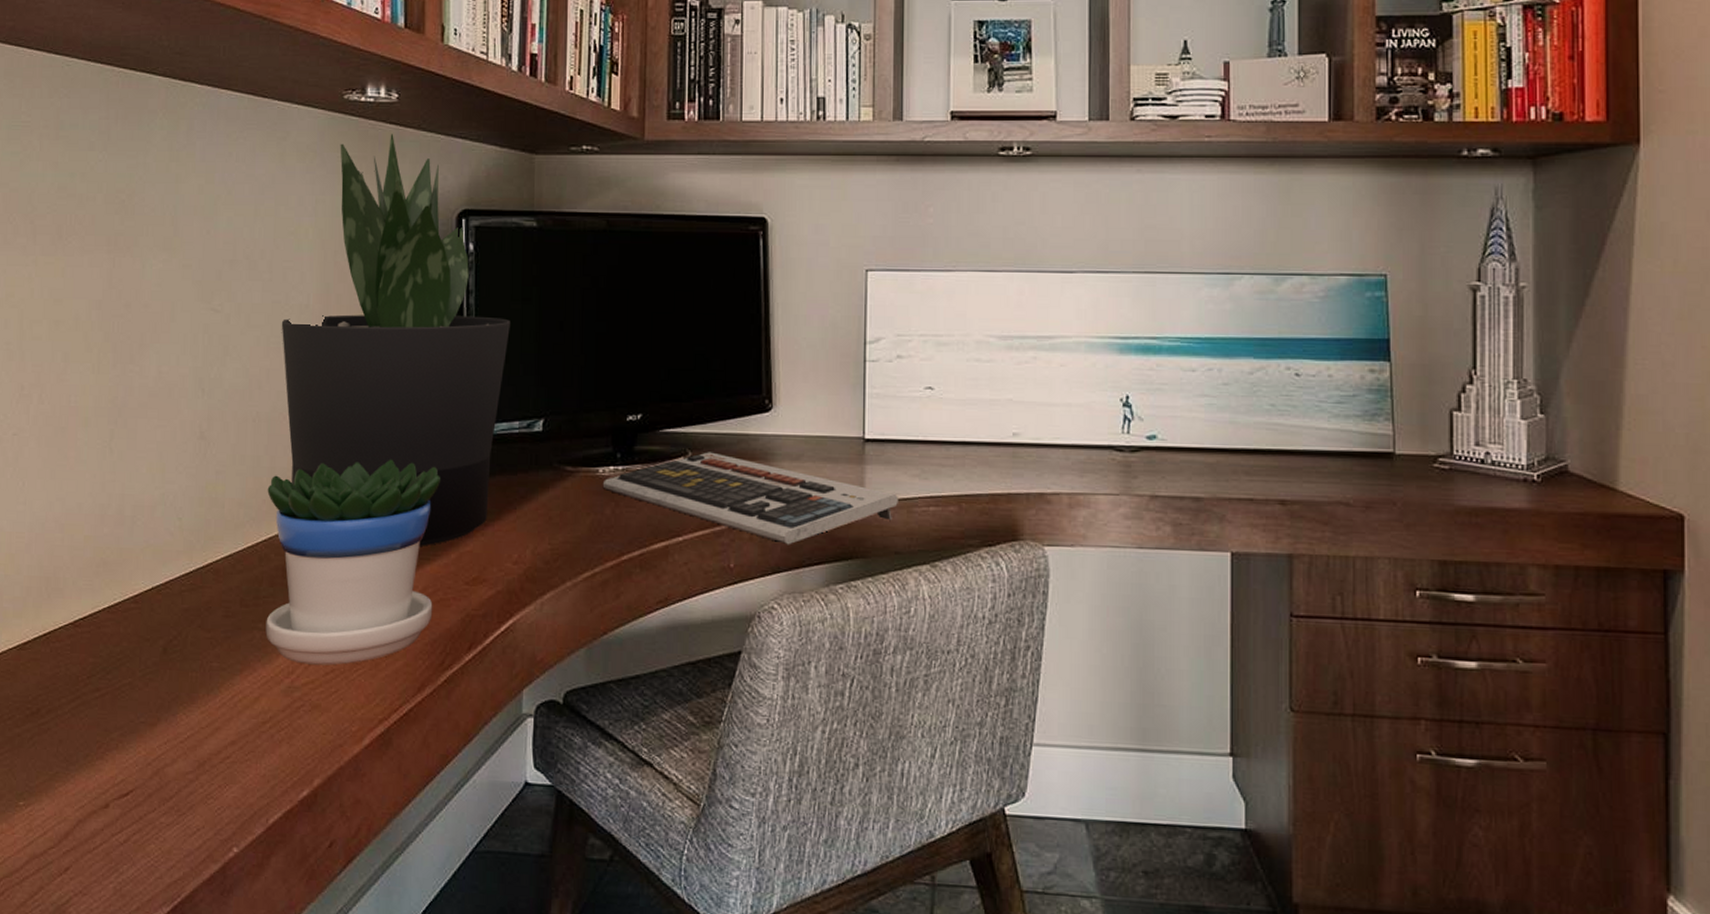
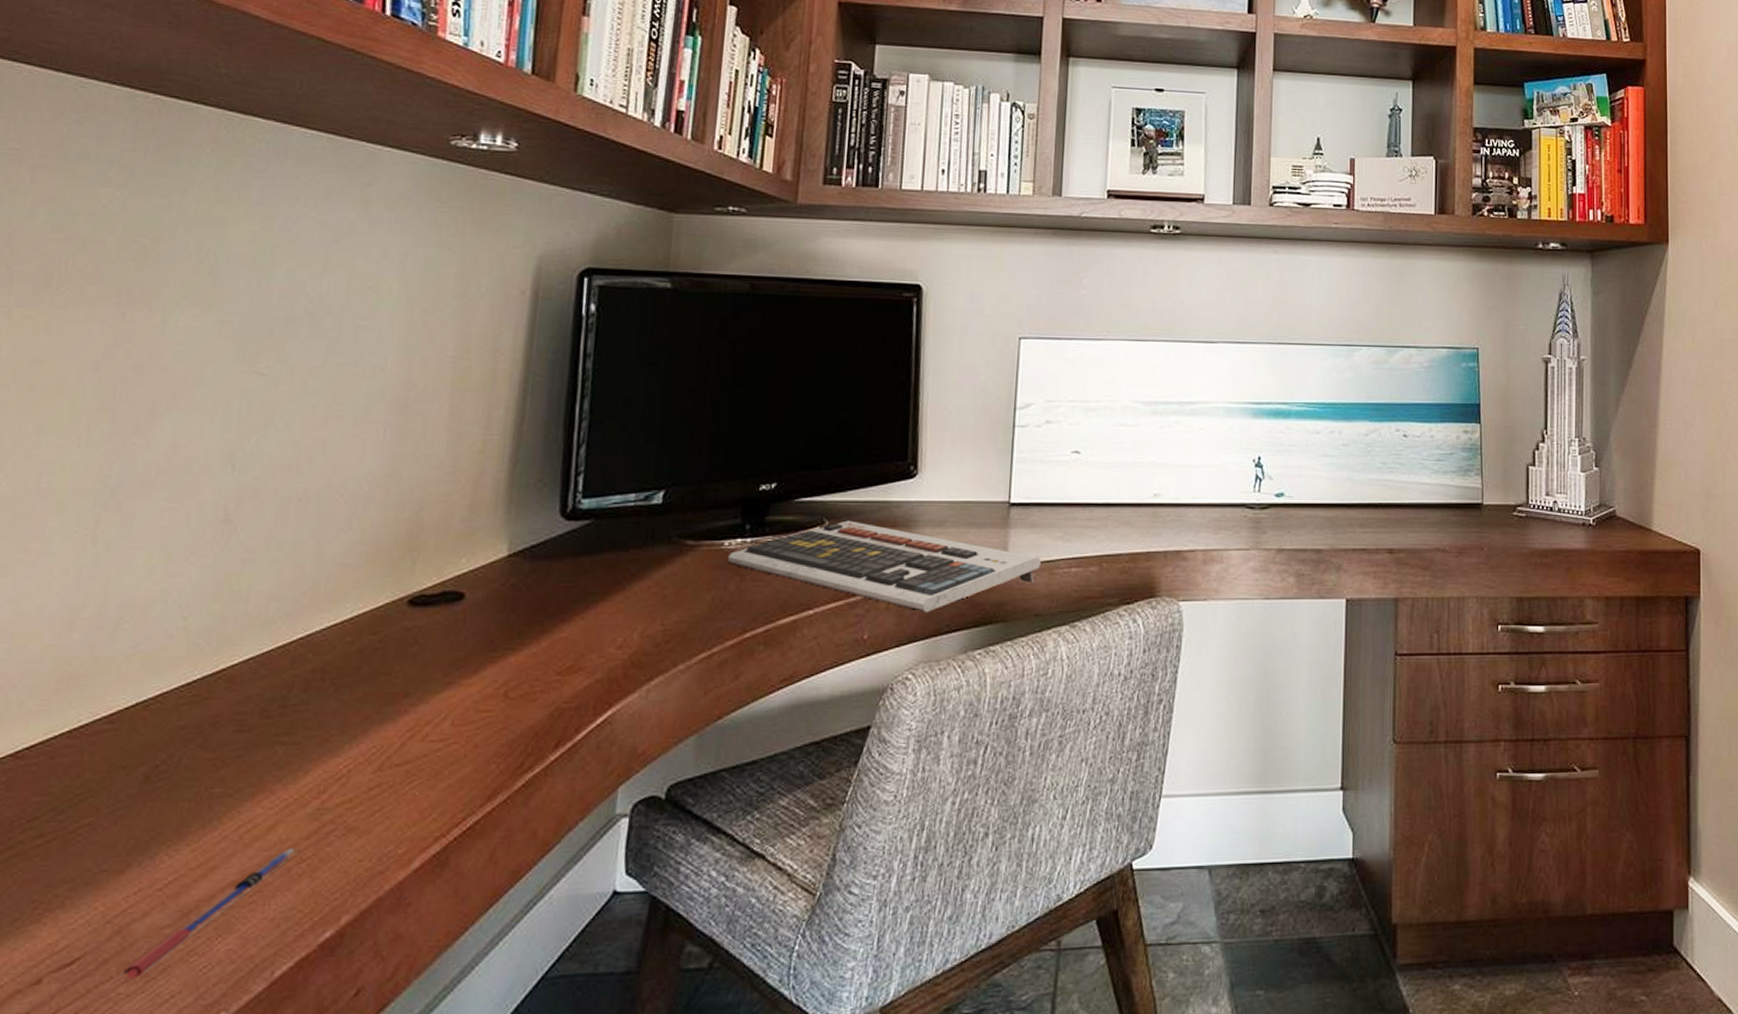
pen: none [161,718,278,812] -> present [120,848,299,979]
flowerpot: present [265,459,441,666] -> none [291,538,537,781]
planter: present [282,134,510,546] -> none [344,185,633,635]

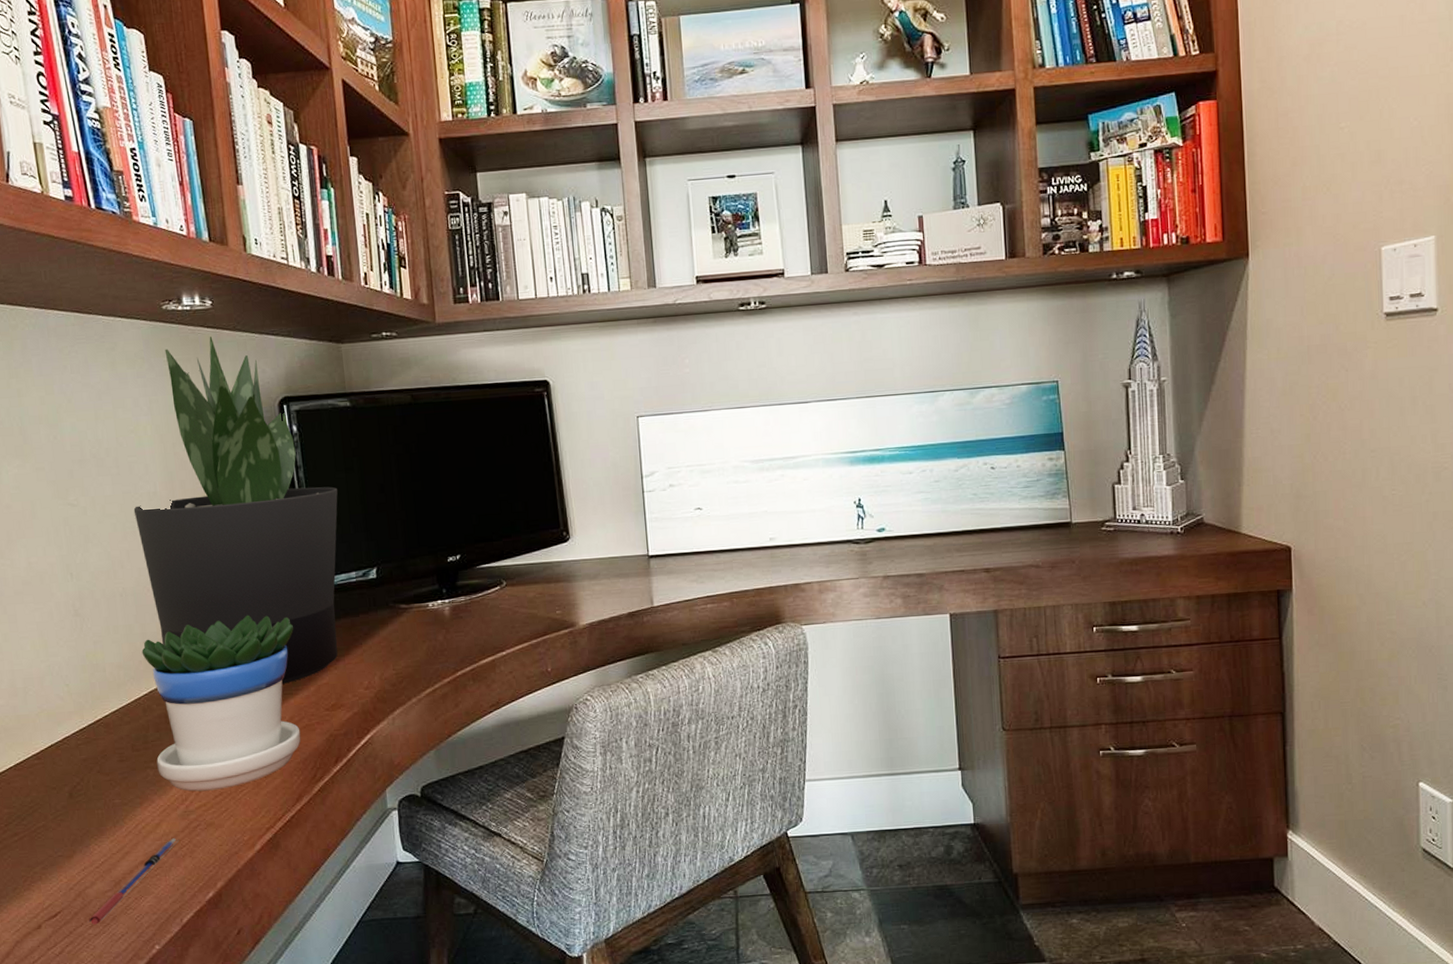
flowerpot: none [291,538,537,781] -> present [142,614,301,792]
planter: none [344,185,633,635] -> present [134,337,338,684]
computer keyboard: present [727,520,1041,613] -> none [433,579,681,648]

